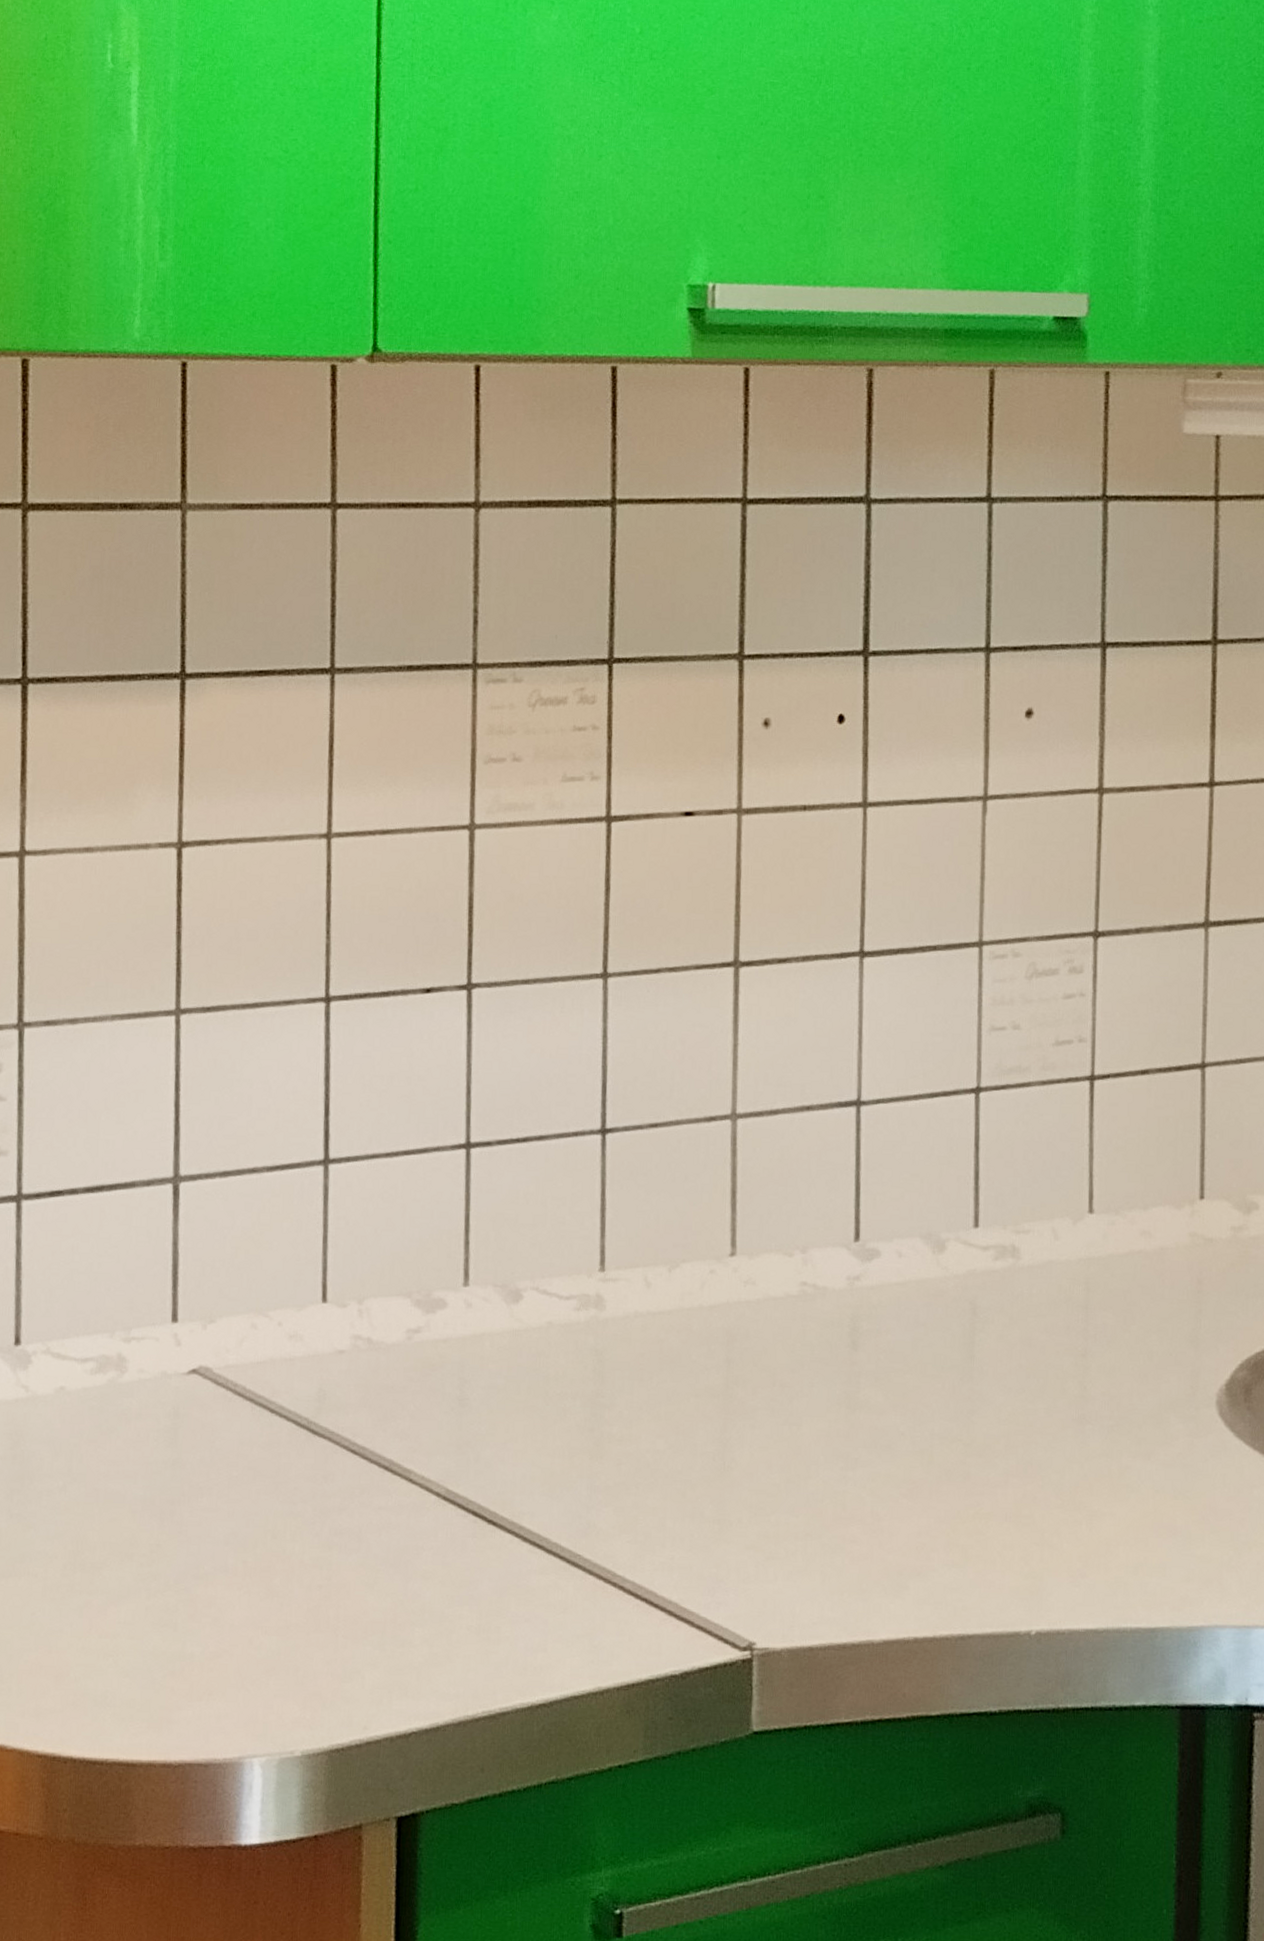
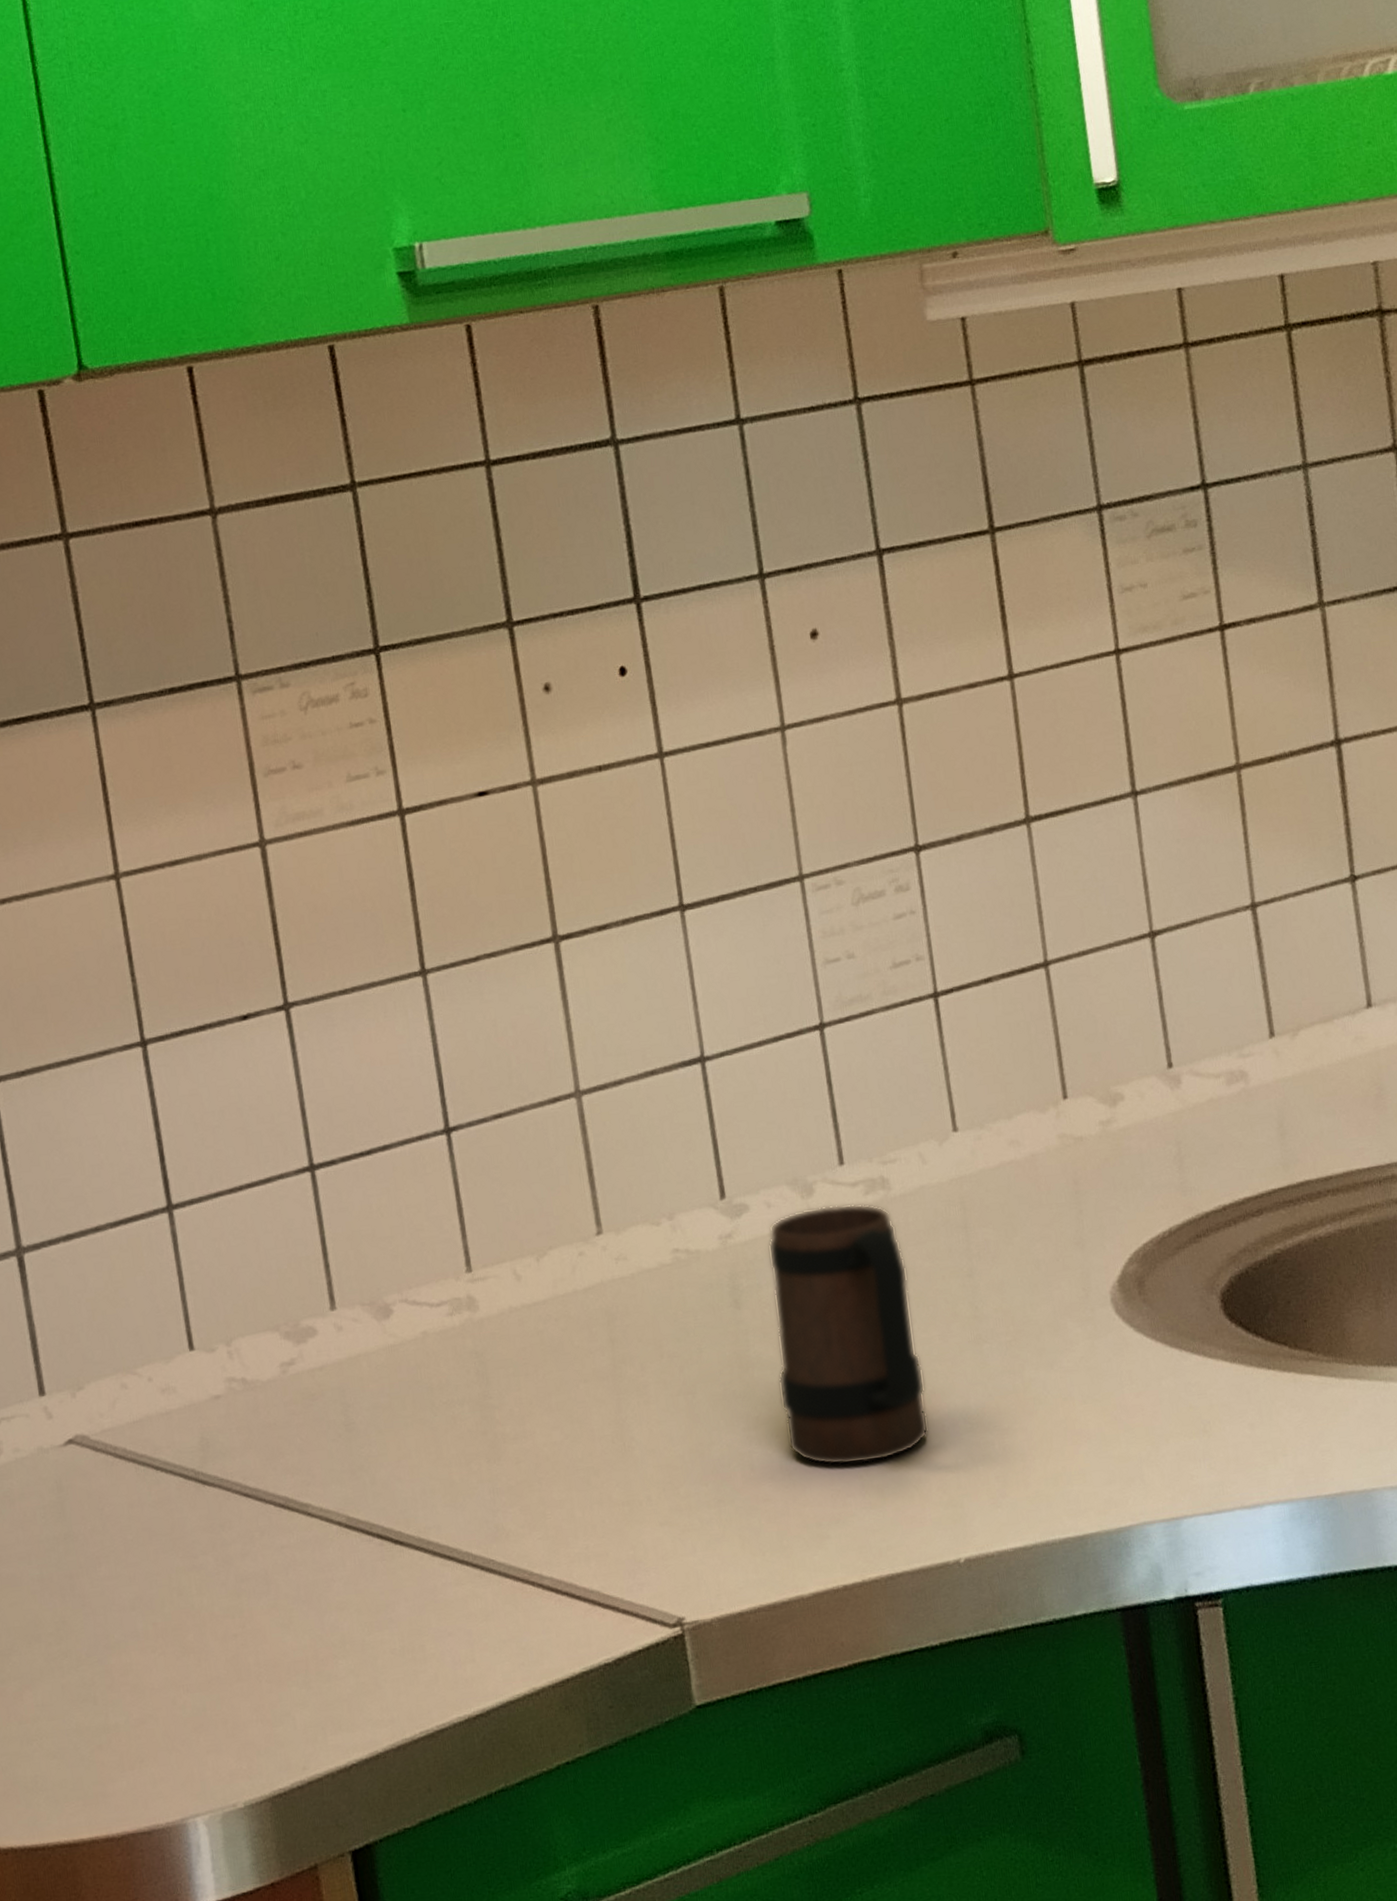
mug: none [882,1264,1024,1522] -> present [768,1203,929,1466]

